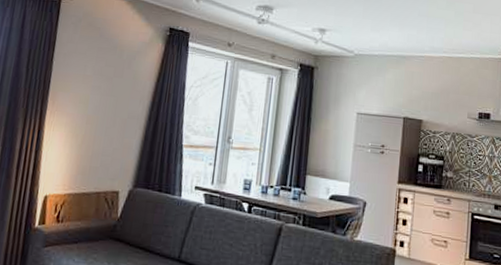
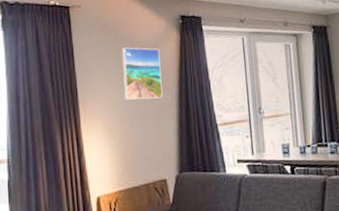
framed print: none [95,48,141,107] -> present [121,47,163,100]

